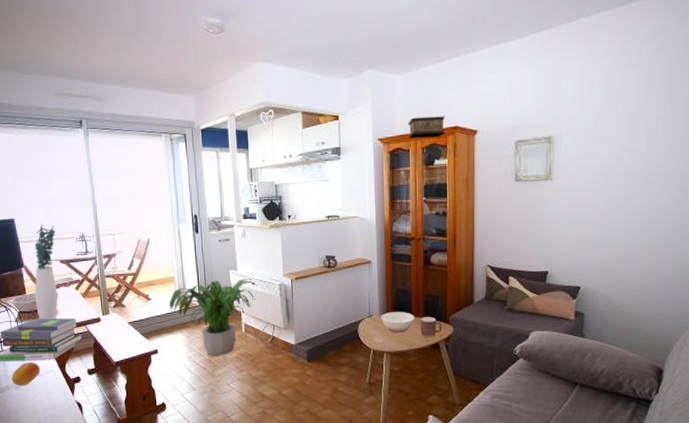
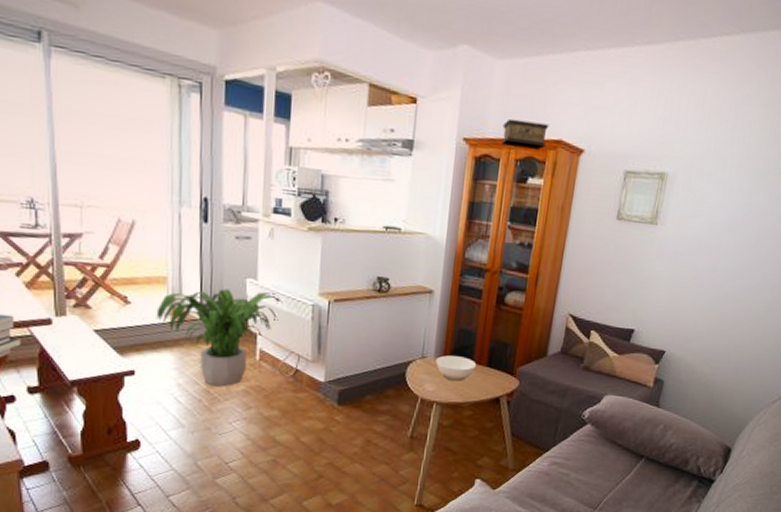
mug: present [420,317,442,338] -> none [480,365,507,391]

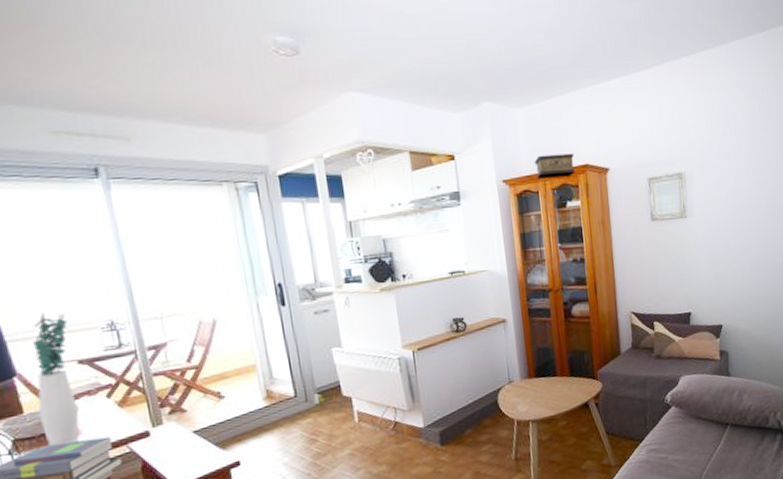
potted plant: present [156,288,283,387] -> none [251,356,370,458]
bowl: present [435,355,477,381] -> none [522,372,561,397]

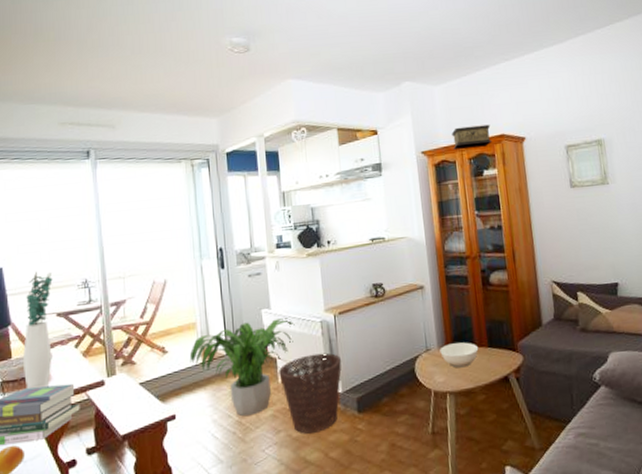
potted plant: none [251,356,370,458] -> present [189,318,295,417]
basket: none [355,390,422,470] -> present [279,353,341,434]
bowl: none [522,372,561,397] -> present [440,342,479,368]

